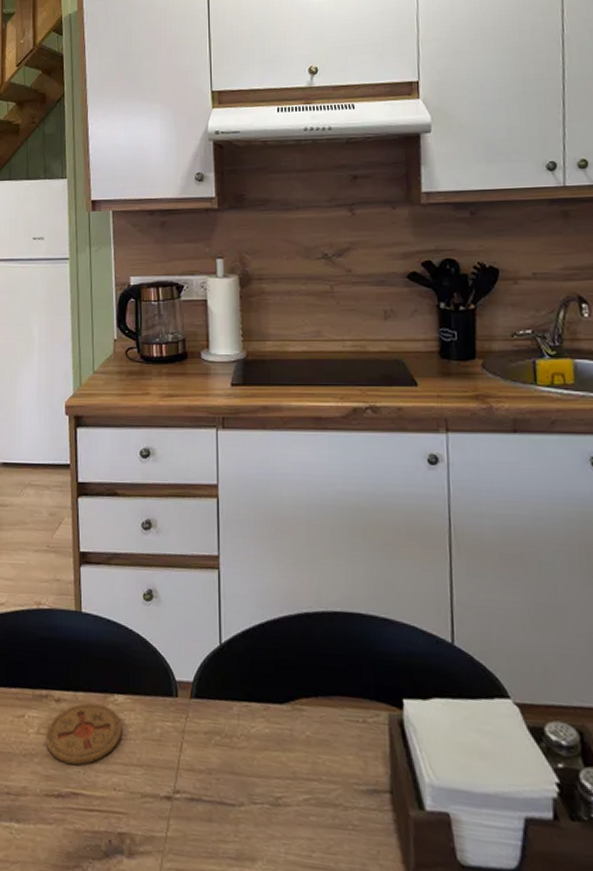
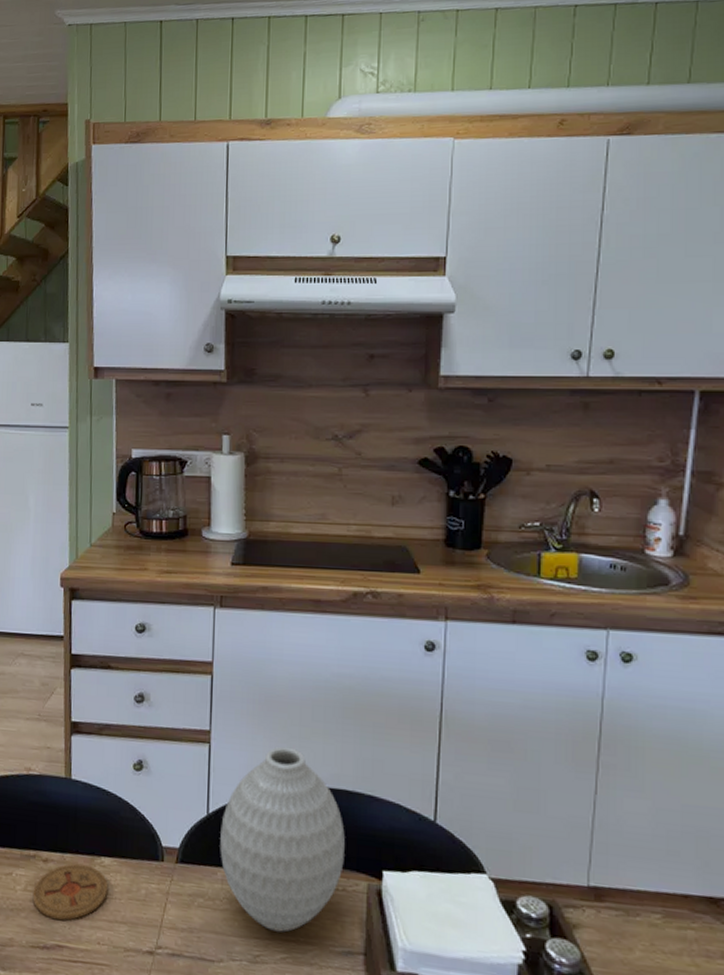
vase: none [234,569,363,771] -> present [220,746,345,933]

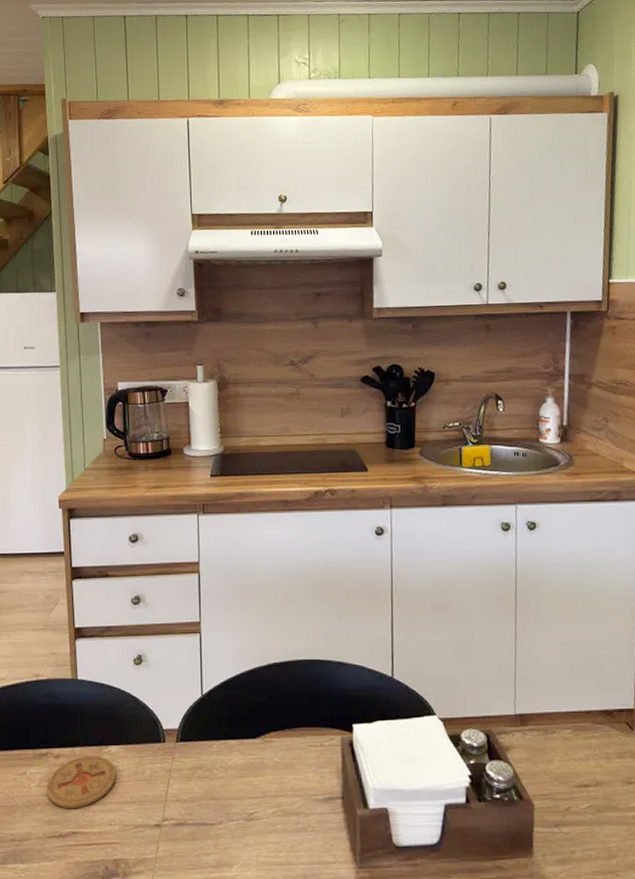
vase: present [220,746,345,933] -> none [214,629,321,790]

